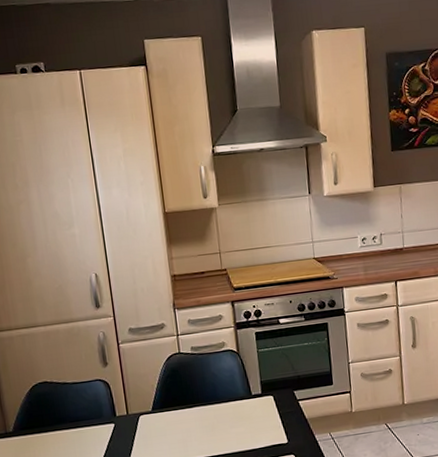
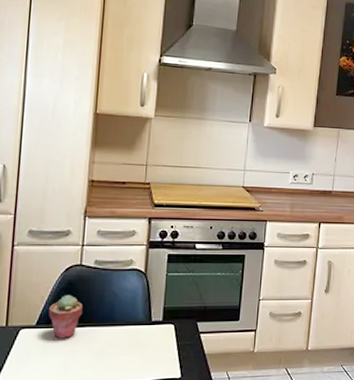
potted succulent: none [159,380,189,420] -> present [48,294,83,339]

